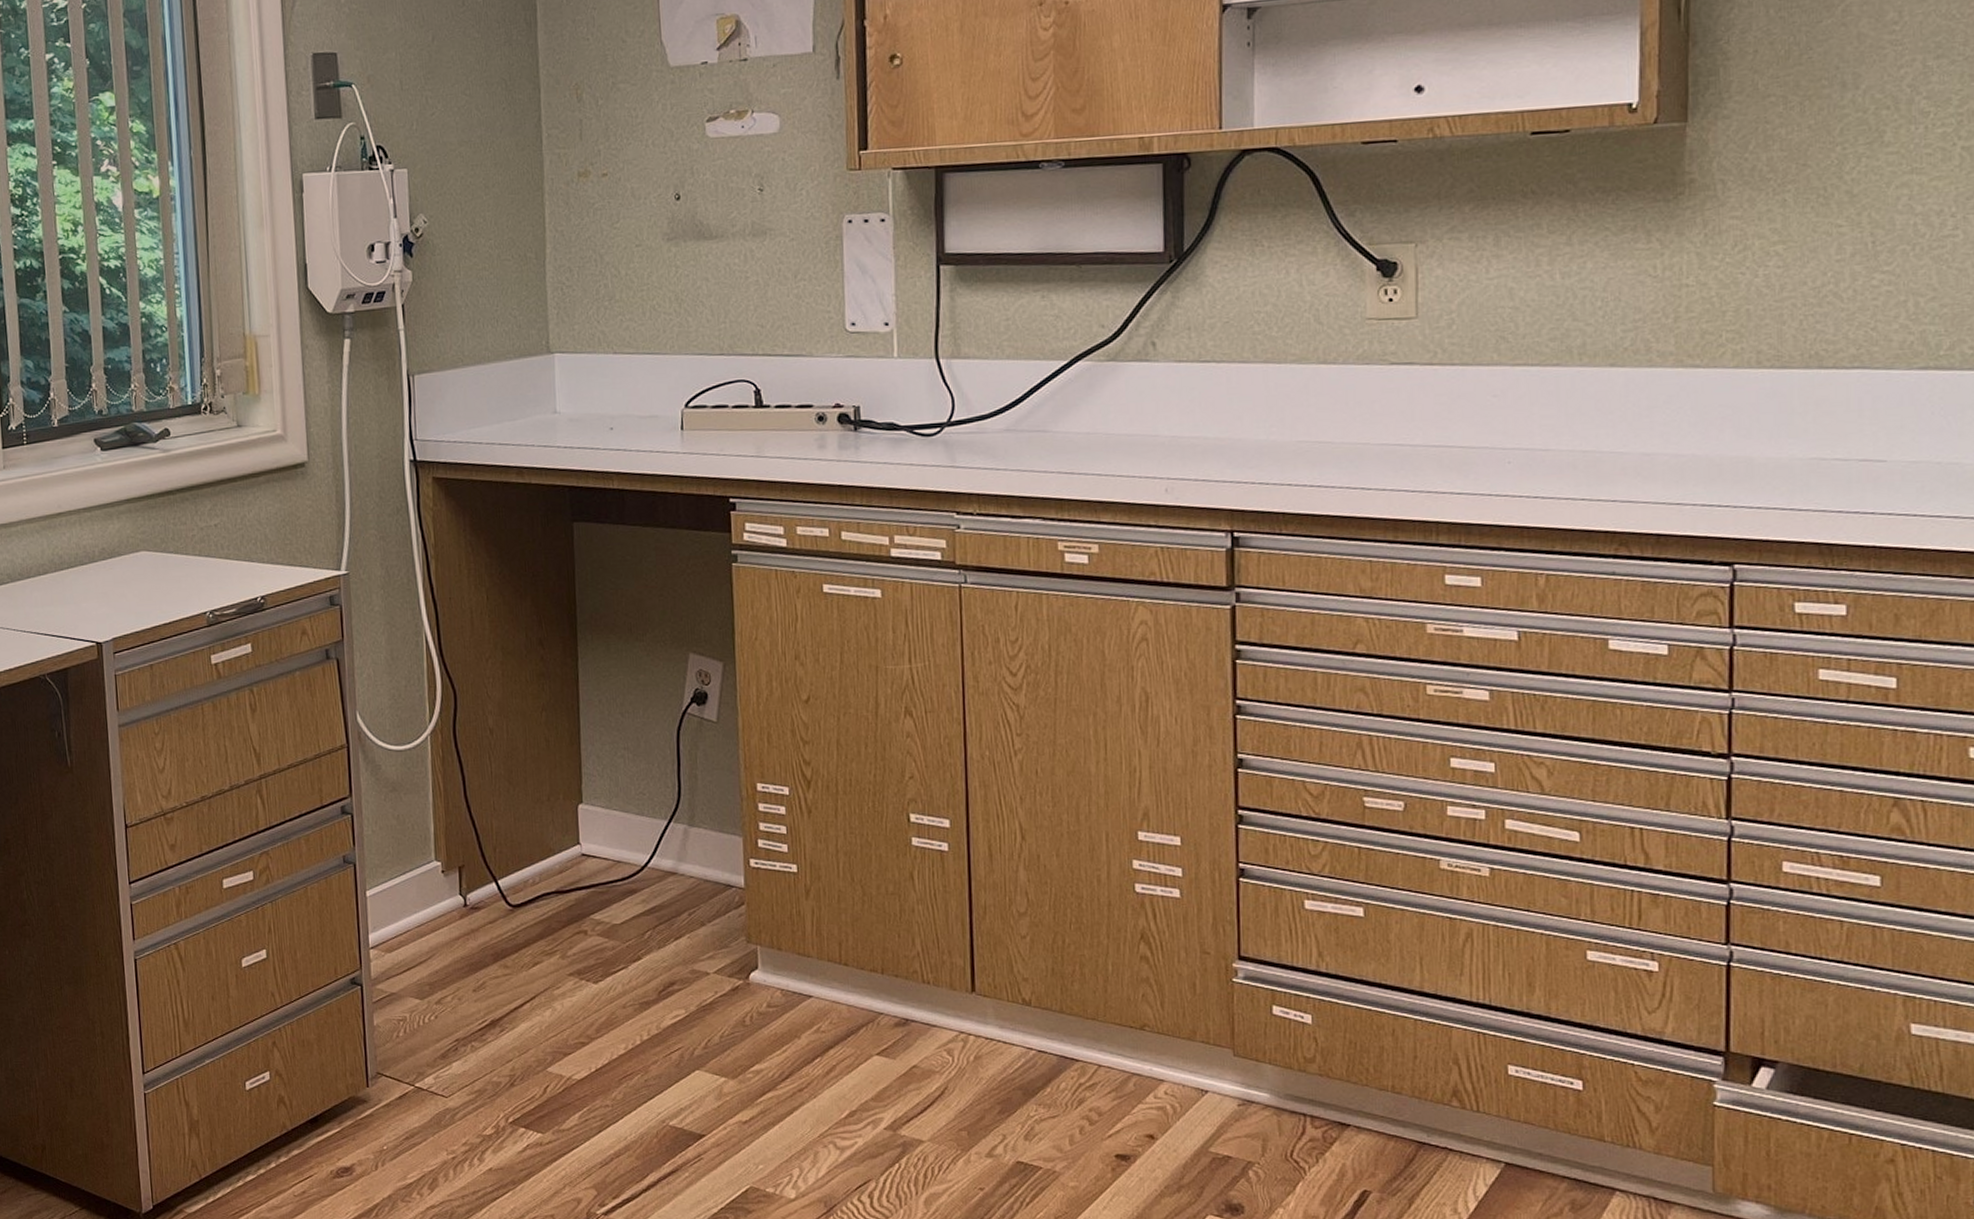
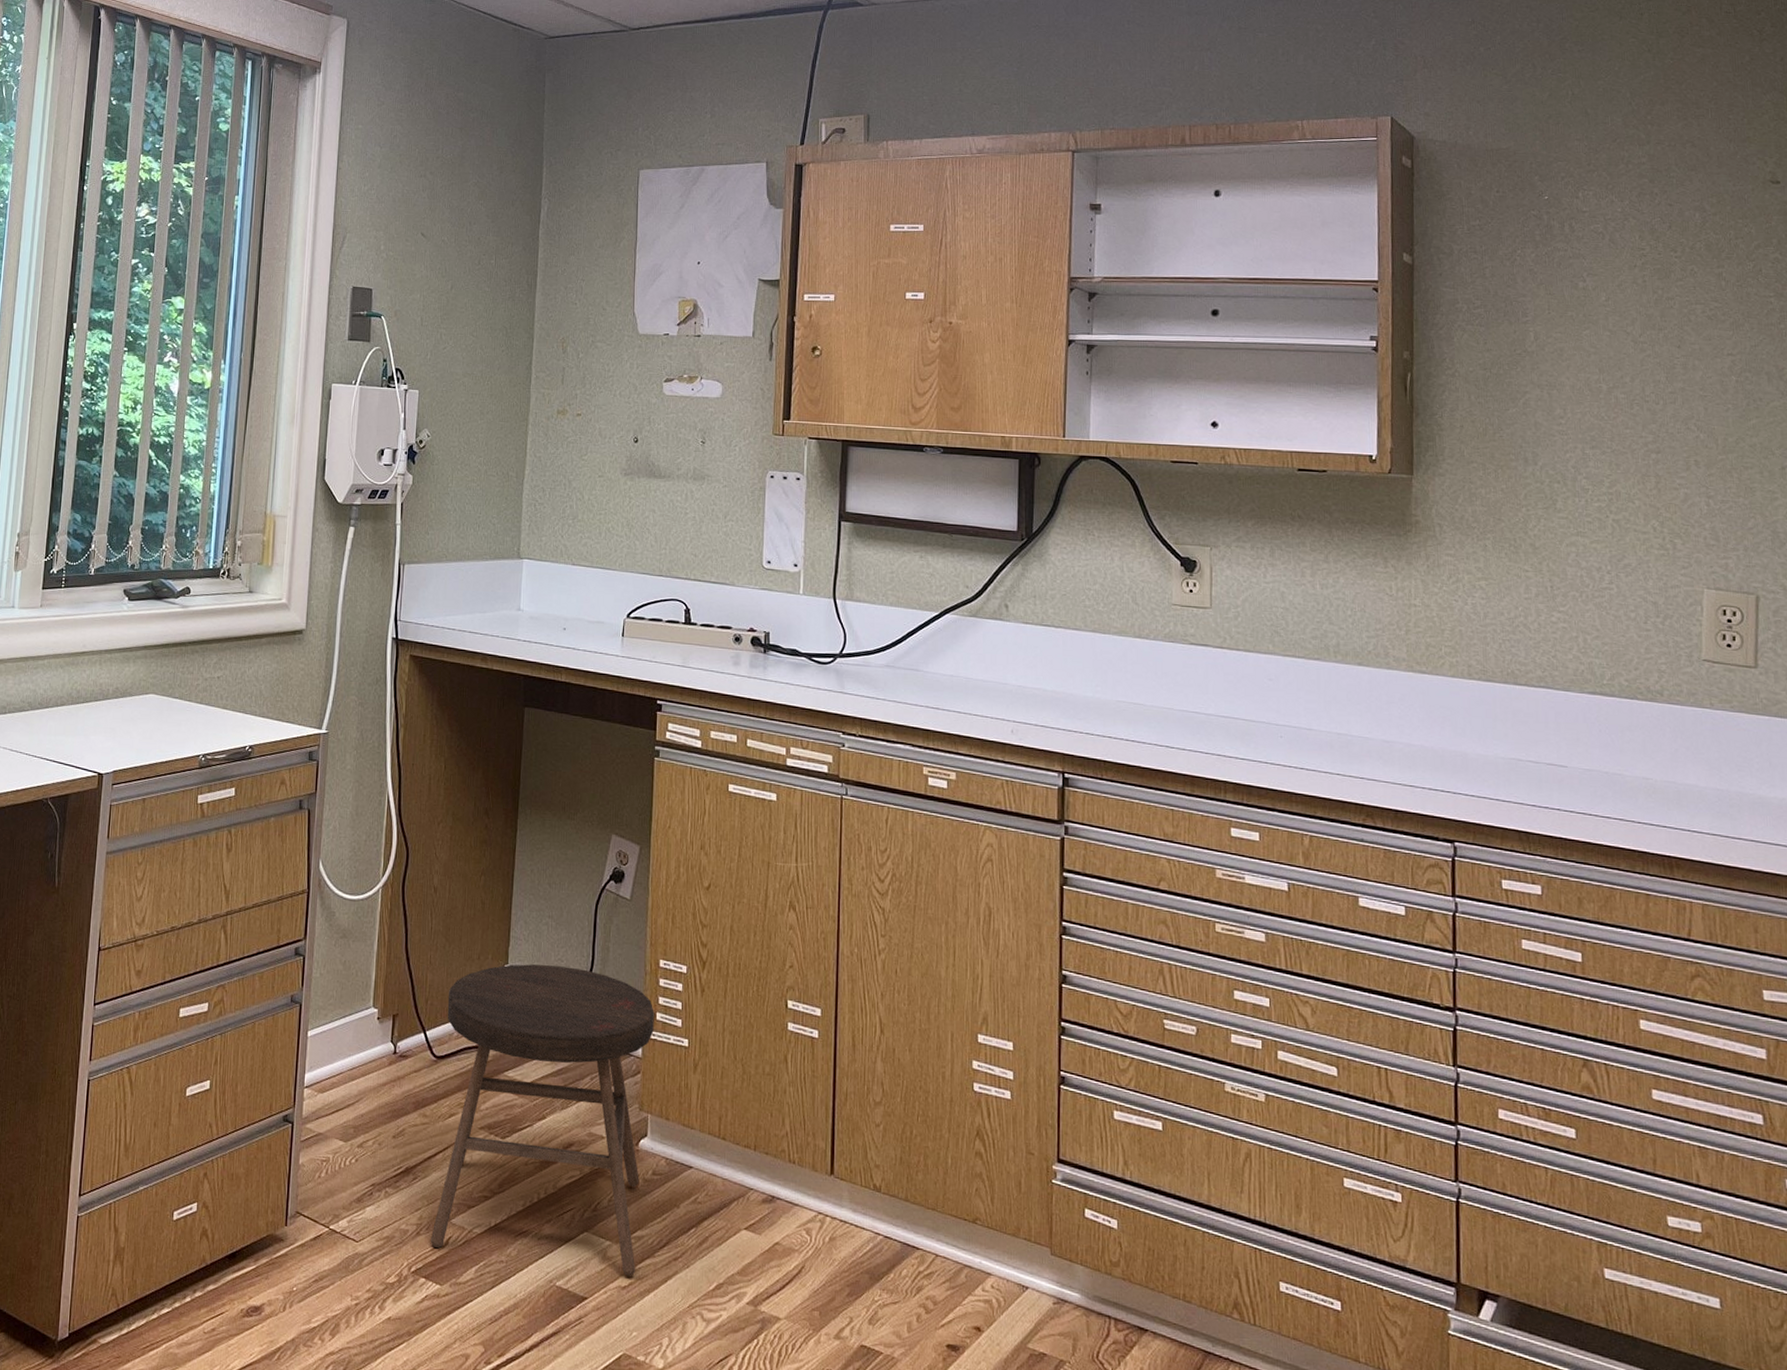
stool: none [518,800,757,1110] -> present [430,964,654,1276]

